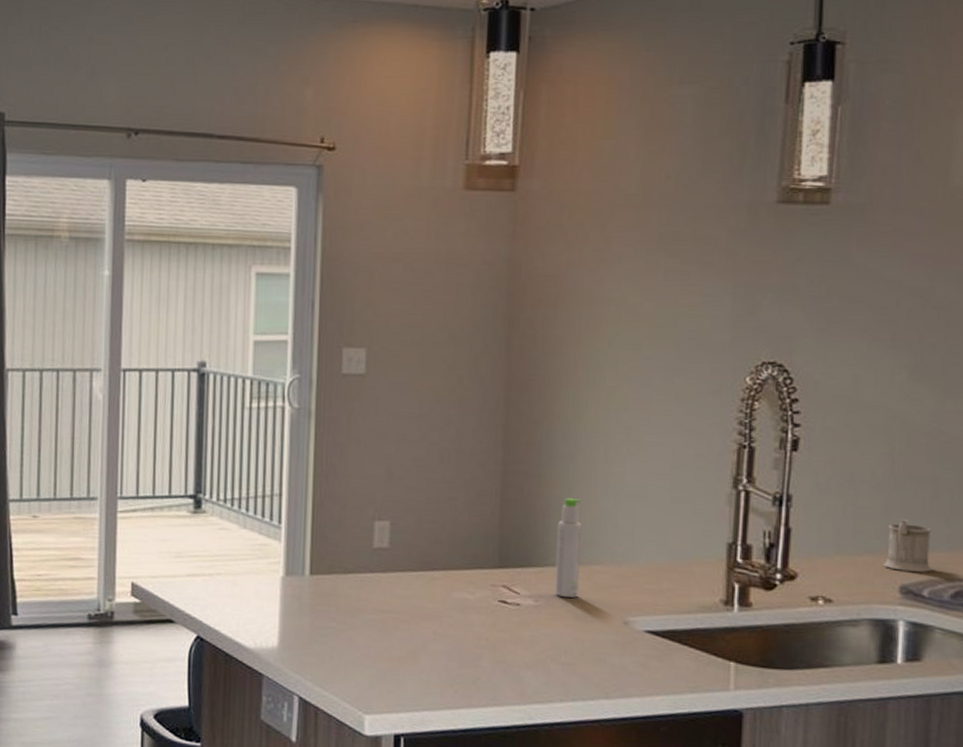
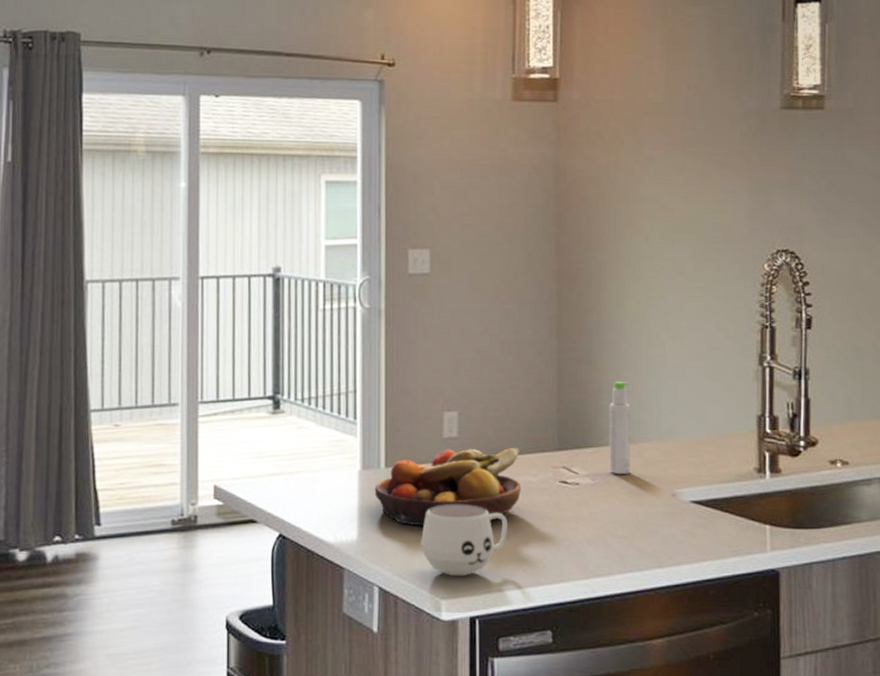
fruit bowl: none [297,559,457,638] -> present [374,447,521,526]
mug: none [345,616,440,692] -> present [421,504,509,576]

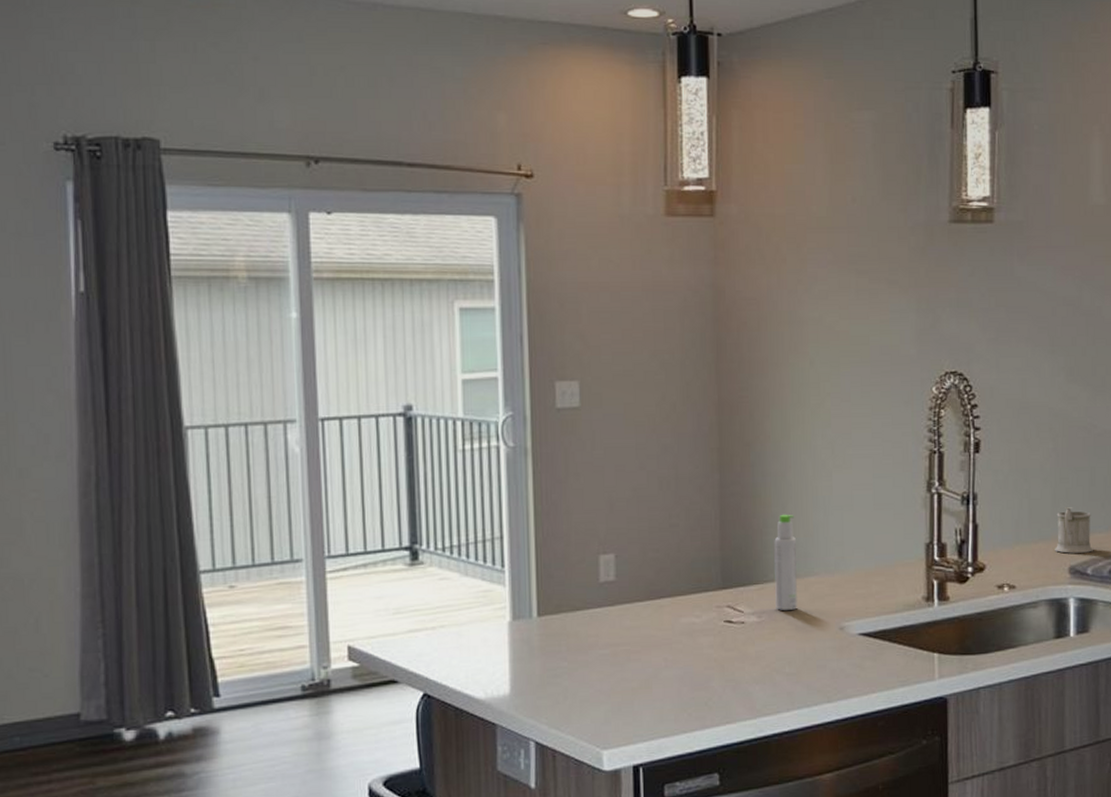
fruit bowl: present [374,447,521,526] -> none [526,588,684,676]
mug: present [421,504,509,576] -> none [579,650,672,725]

